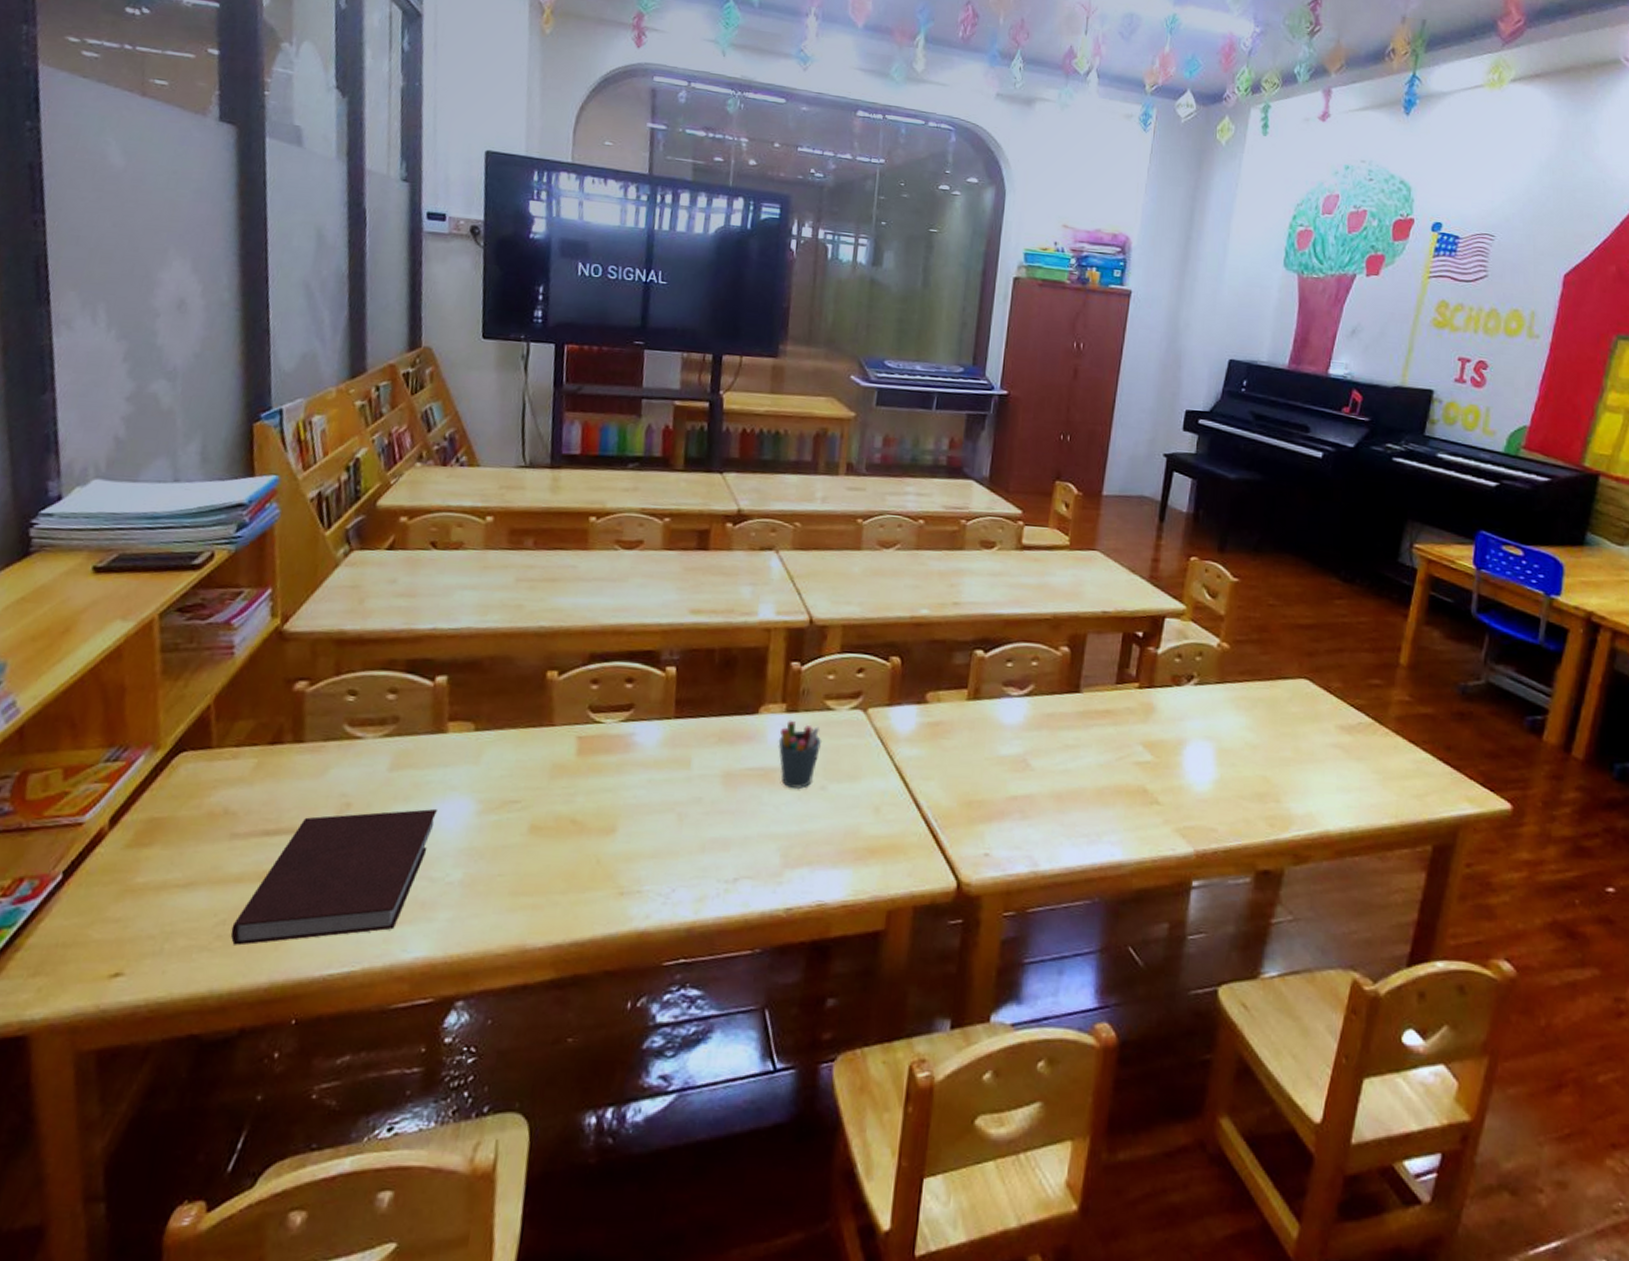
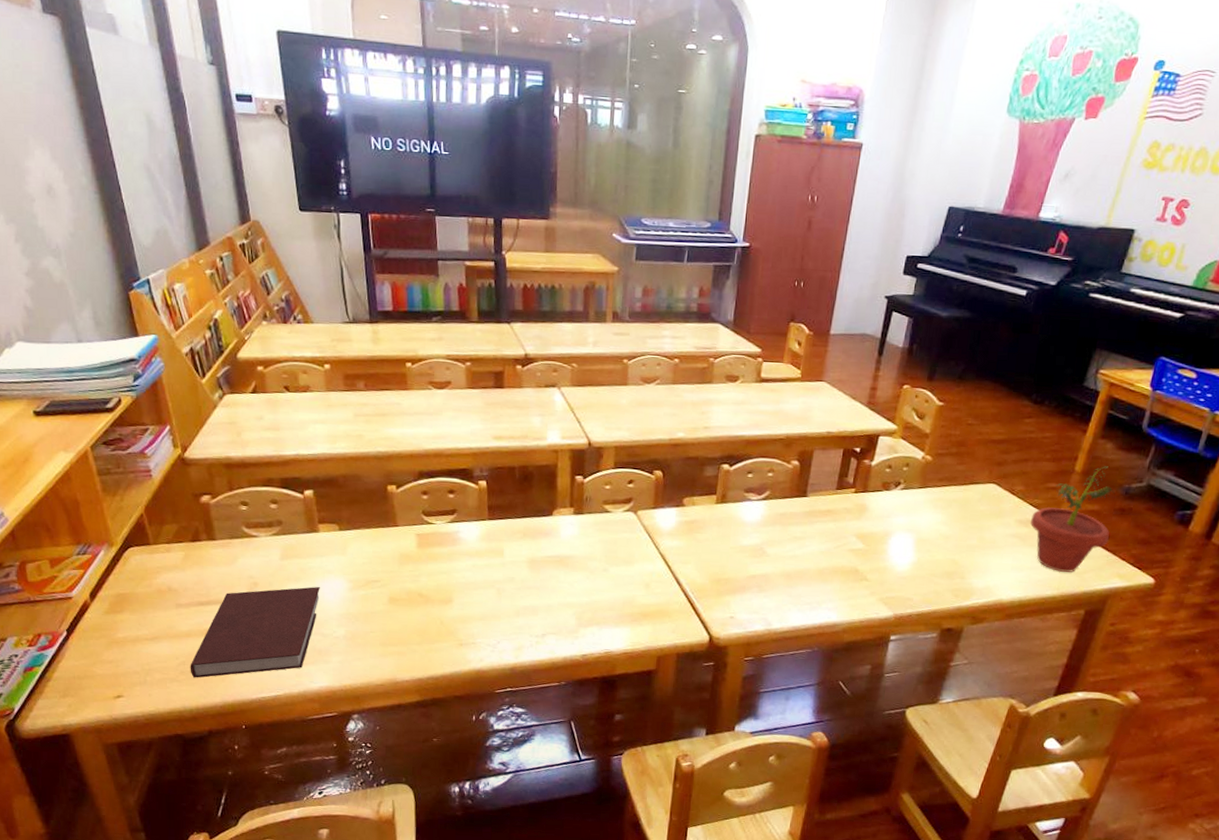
pen holder: present [778,719,823,790] -> none [569,520,603,572]
potted plant: none [1353,659,1451,795] -> present [1030,466,1116,572]

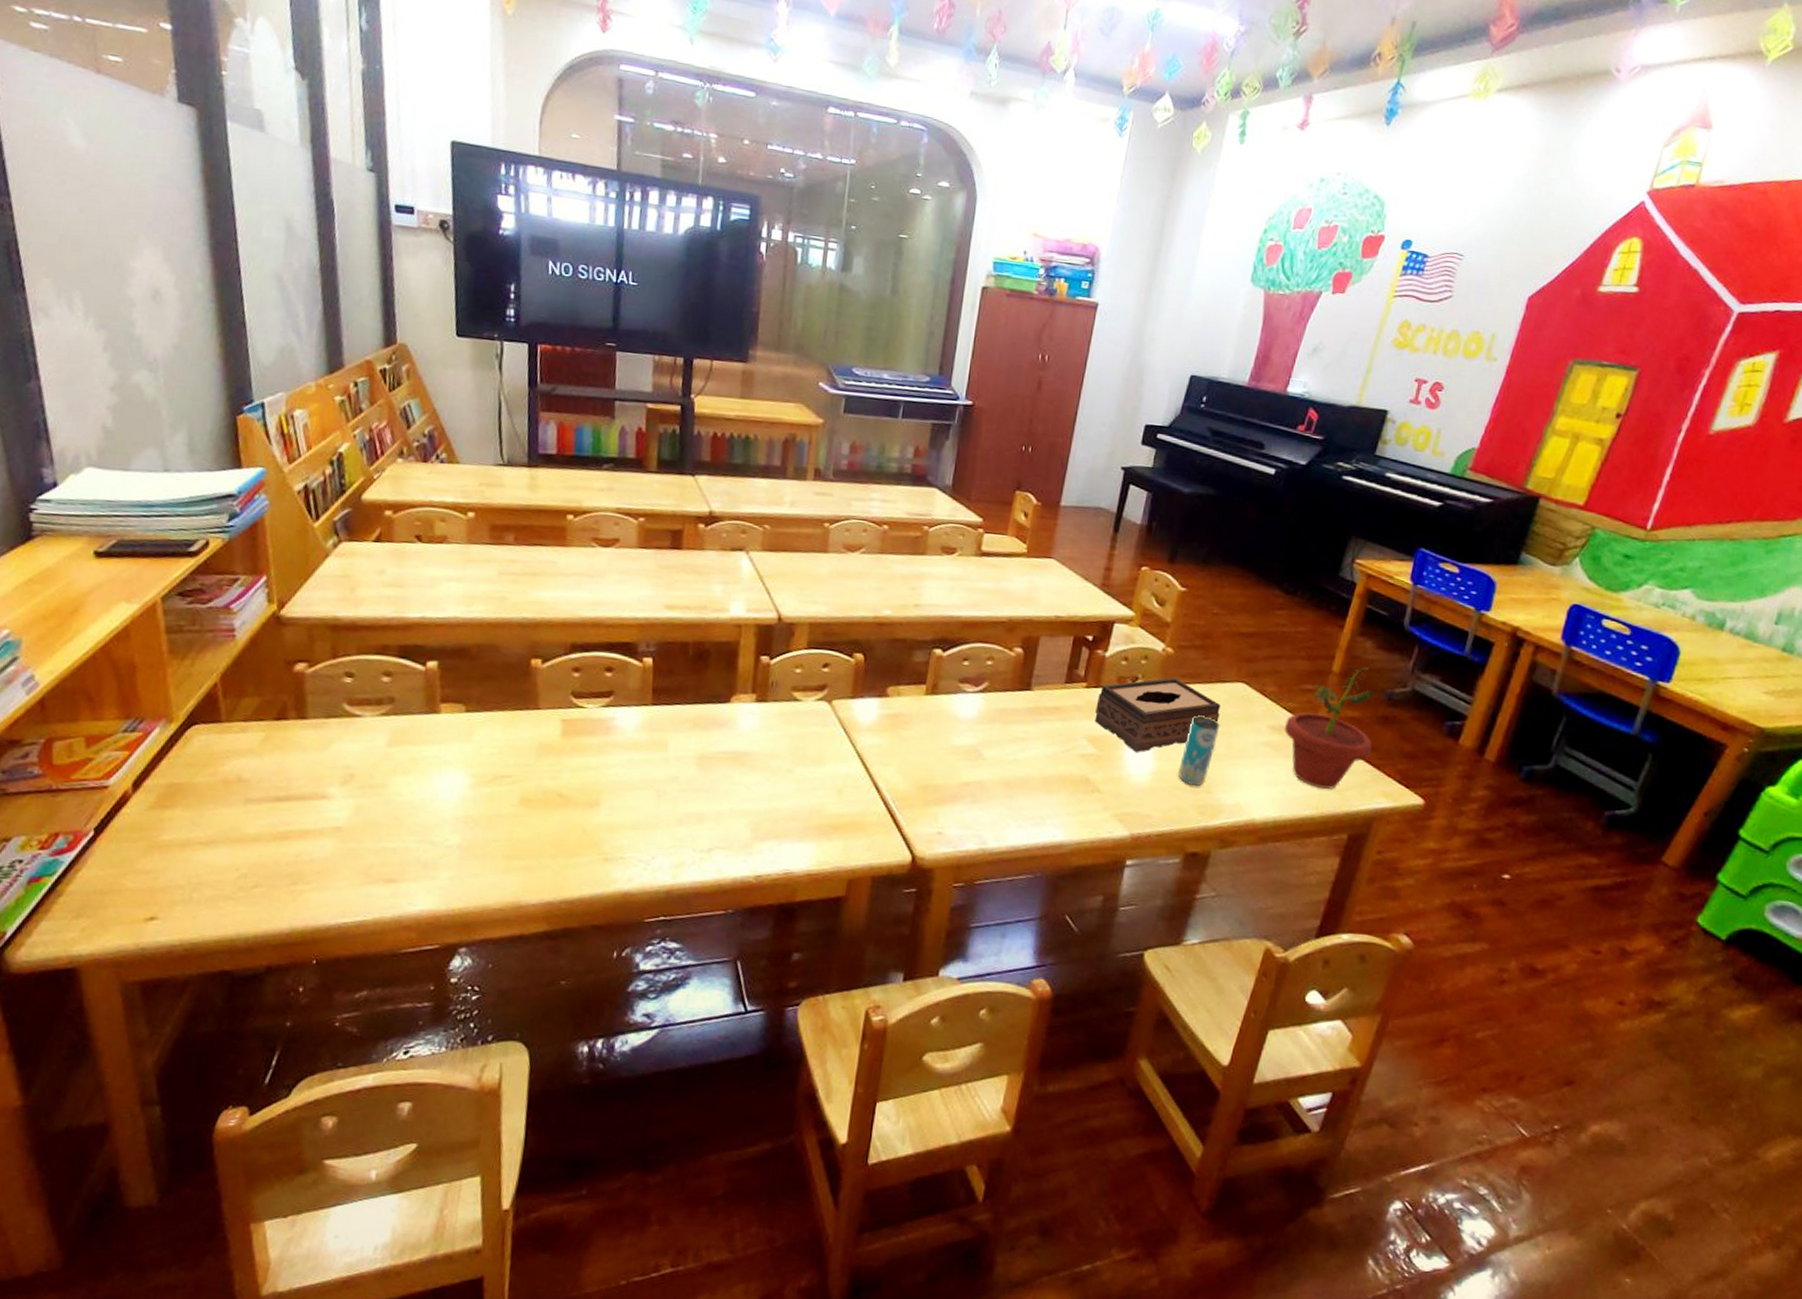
notebook: present [190,586,320,678] -> none [252,781,434,896]
tissue box: none [862,482,974,546] -> present [1094,678,1221,752]
beverage can: none [935,513,973,573] -> present [1178,715,1220,786]

